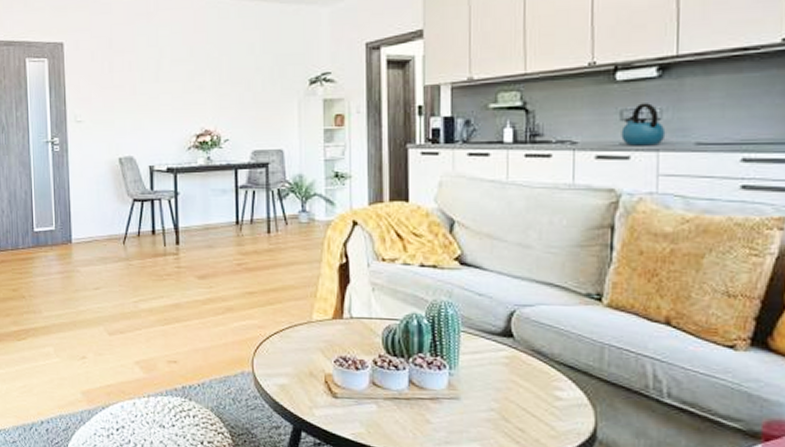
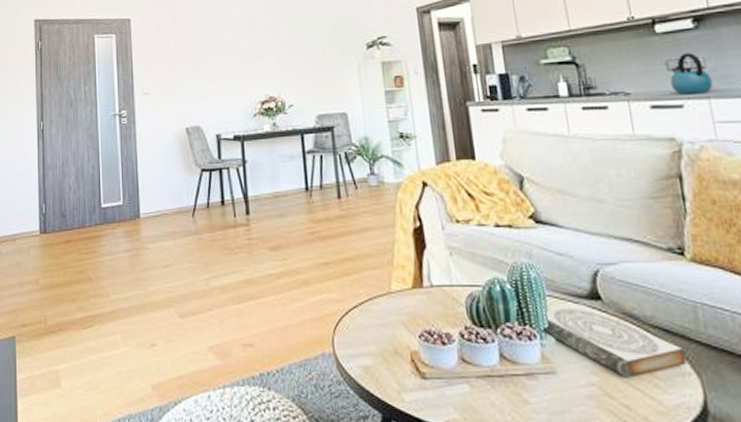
book: none [450,340,585,406] -> present [540,304,687,378]

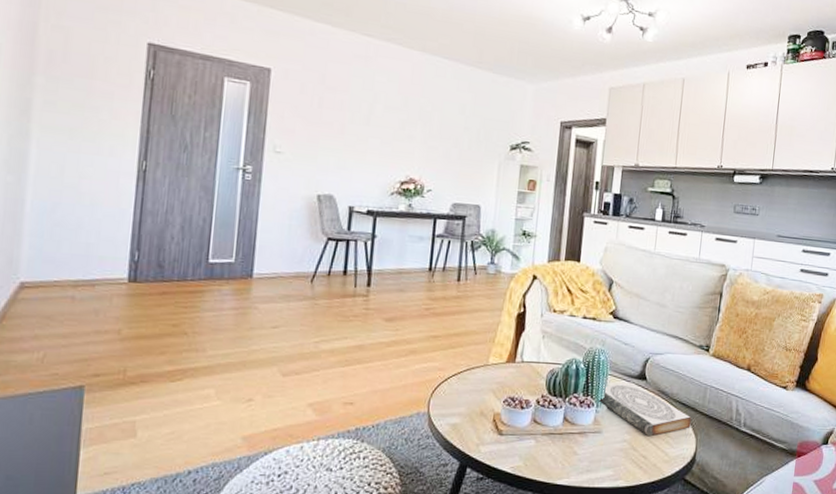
kettle: present [670,53,714,95] -> none [733,201,761,235]

